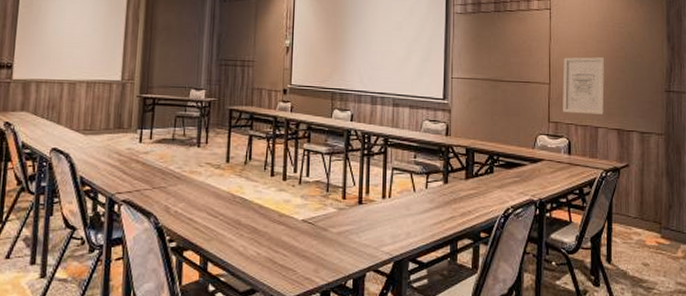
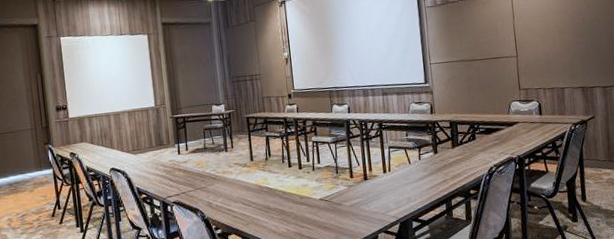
wall art: present [562,57,605,114] -> none [527,26,568,80]

